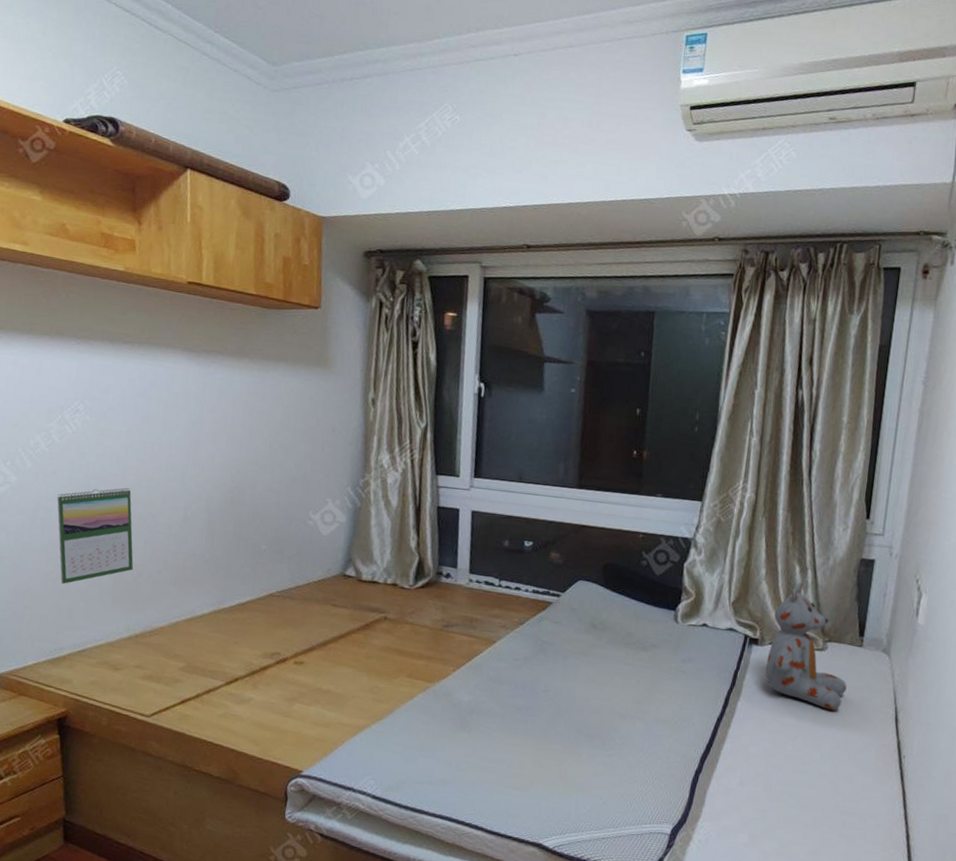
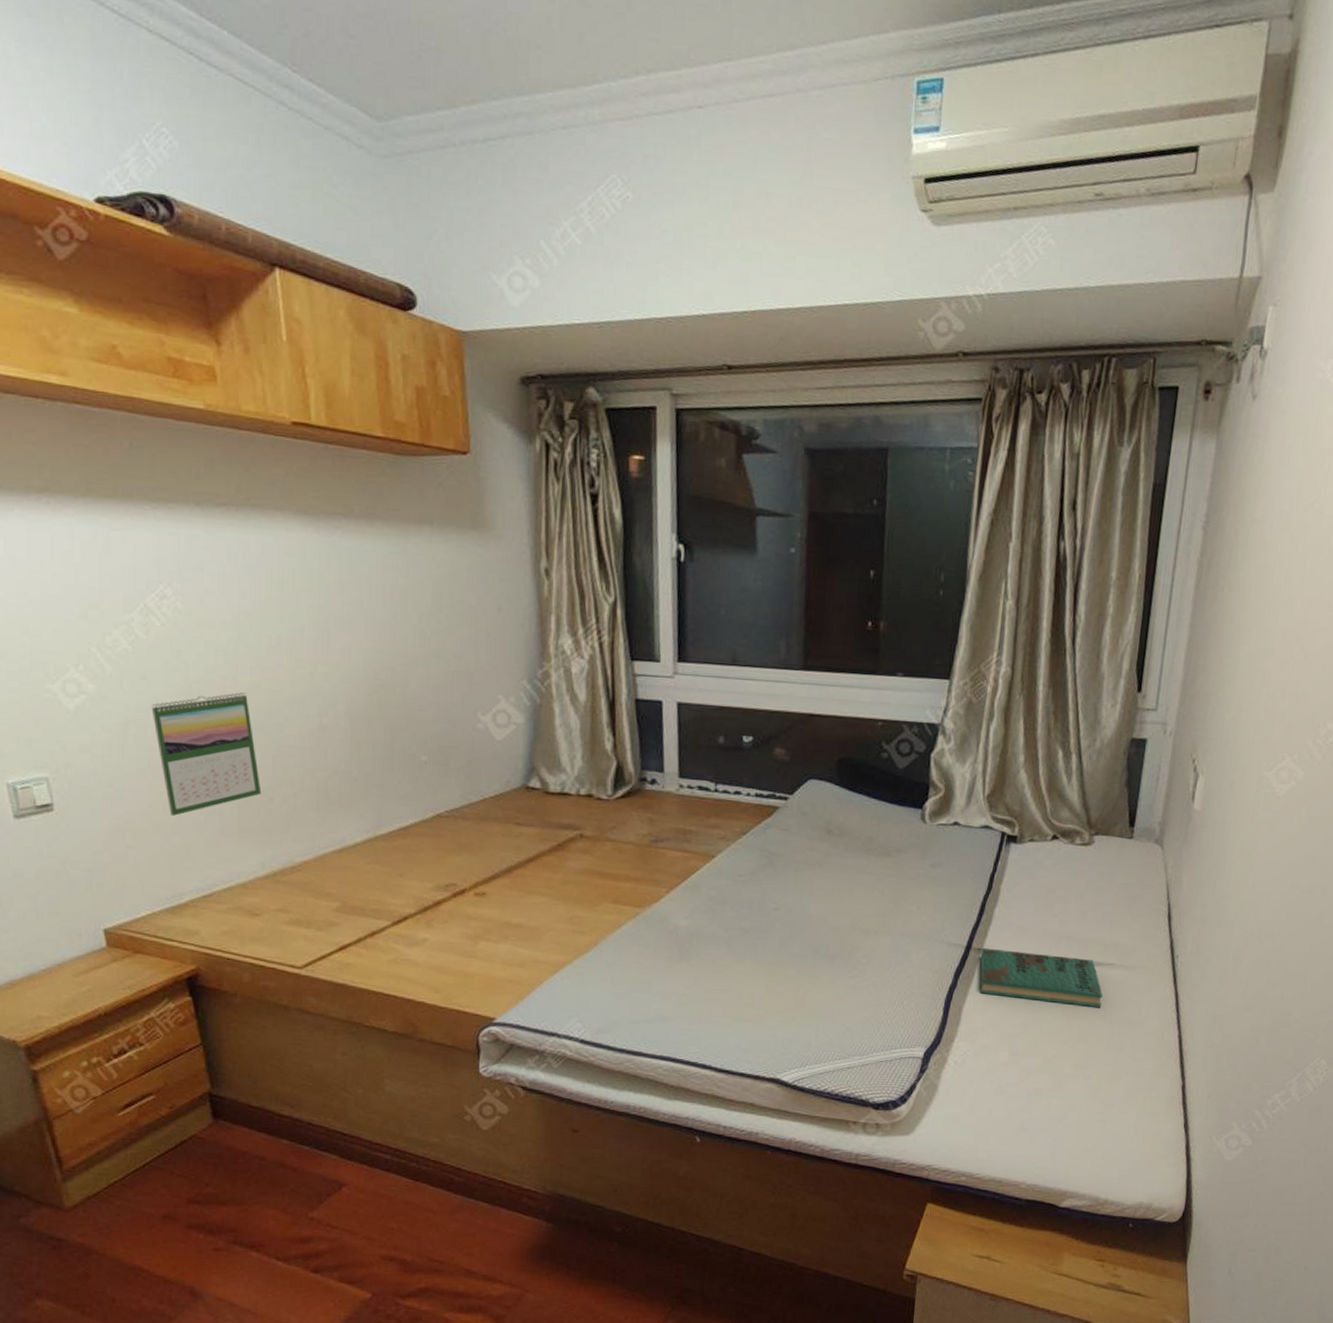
book: none [723,737,835,799] -> present [979,947,1103,1007]
stuffed bear: present [765,581,847,711] -> none [1025,768,1116,911]

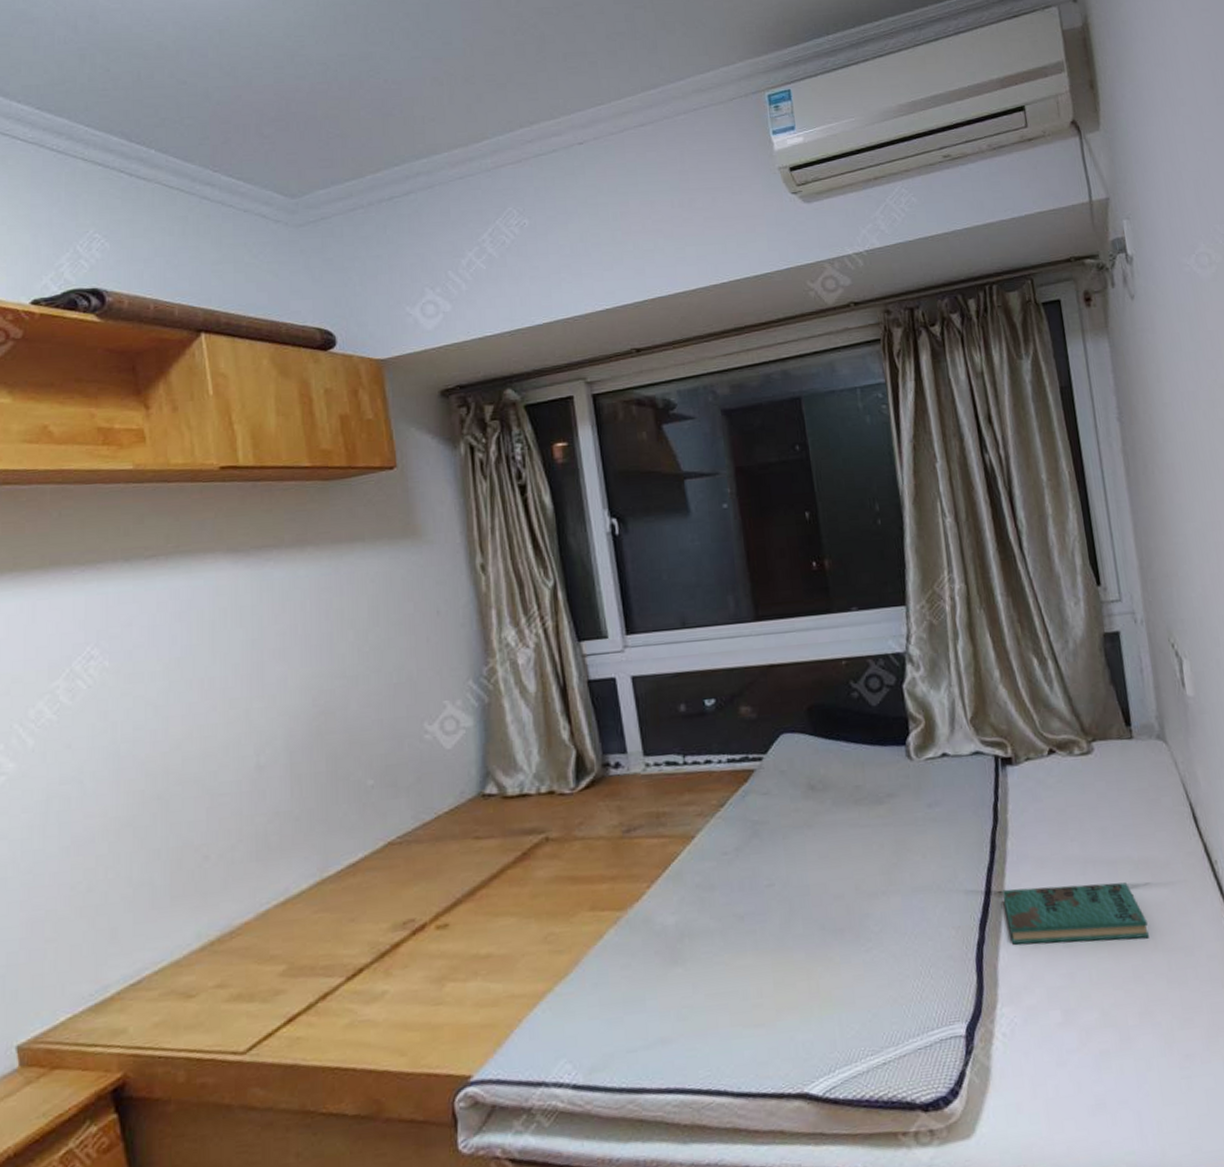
calendar: present [151,692,262,817] -> none [76,744,196,896]

